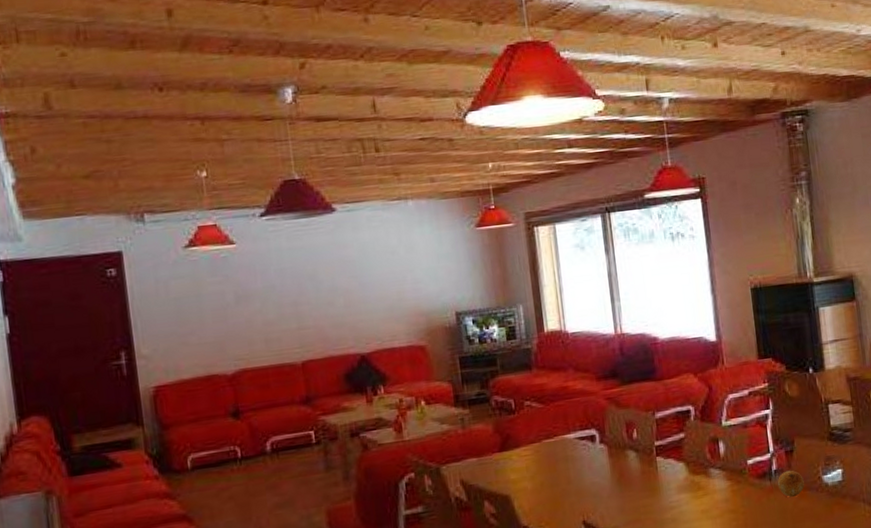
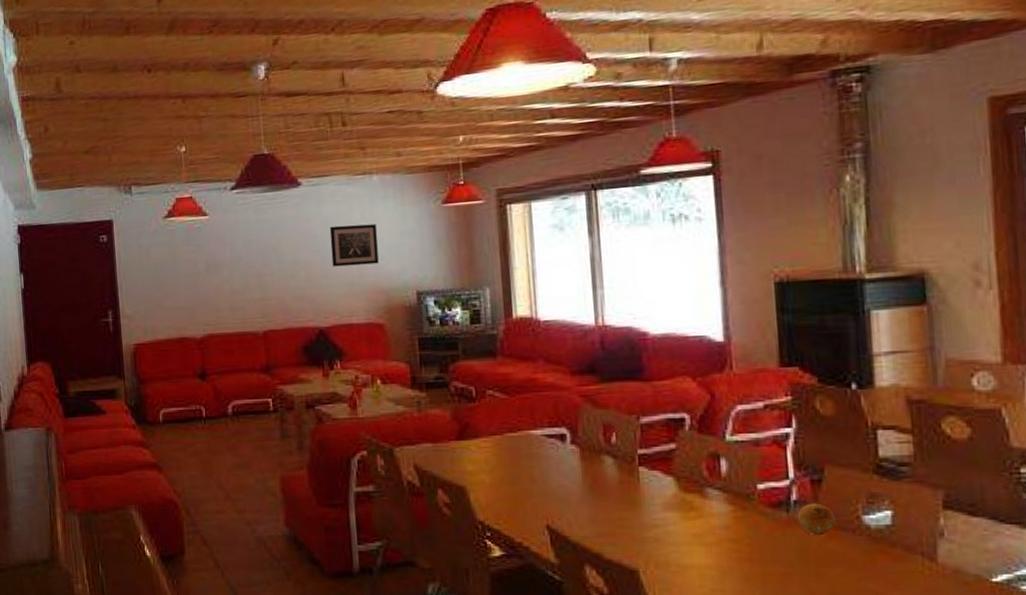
wall art: none [367,248,418,292] -> present [329,223,379,267]

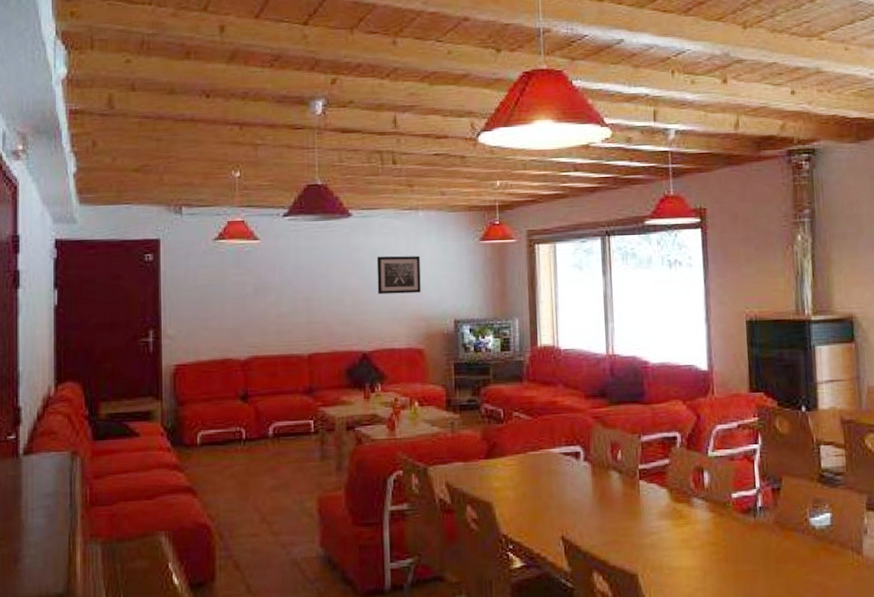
fruit: present [797,503,836,536] -> none [762,508,790,537]

